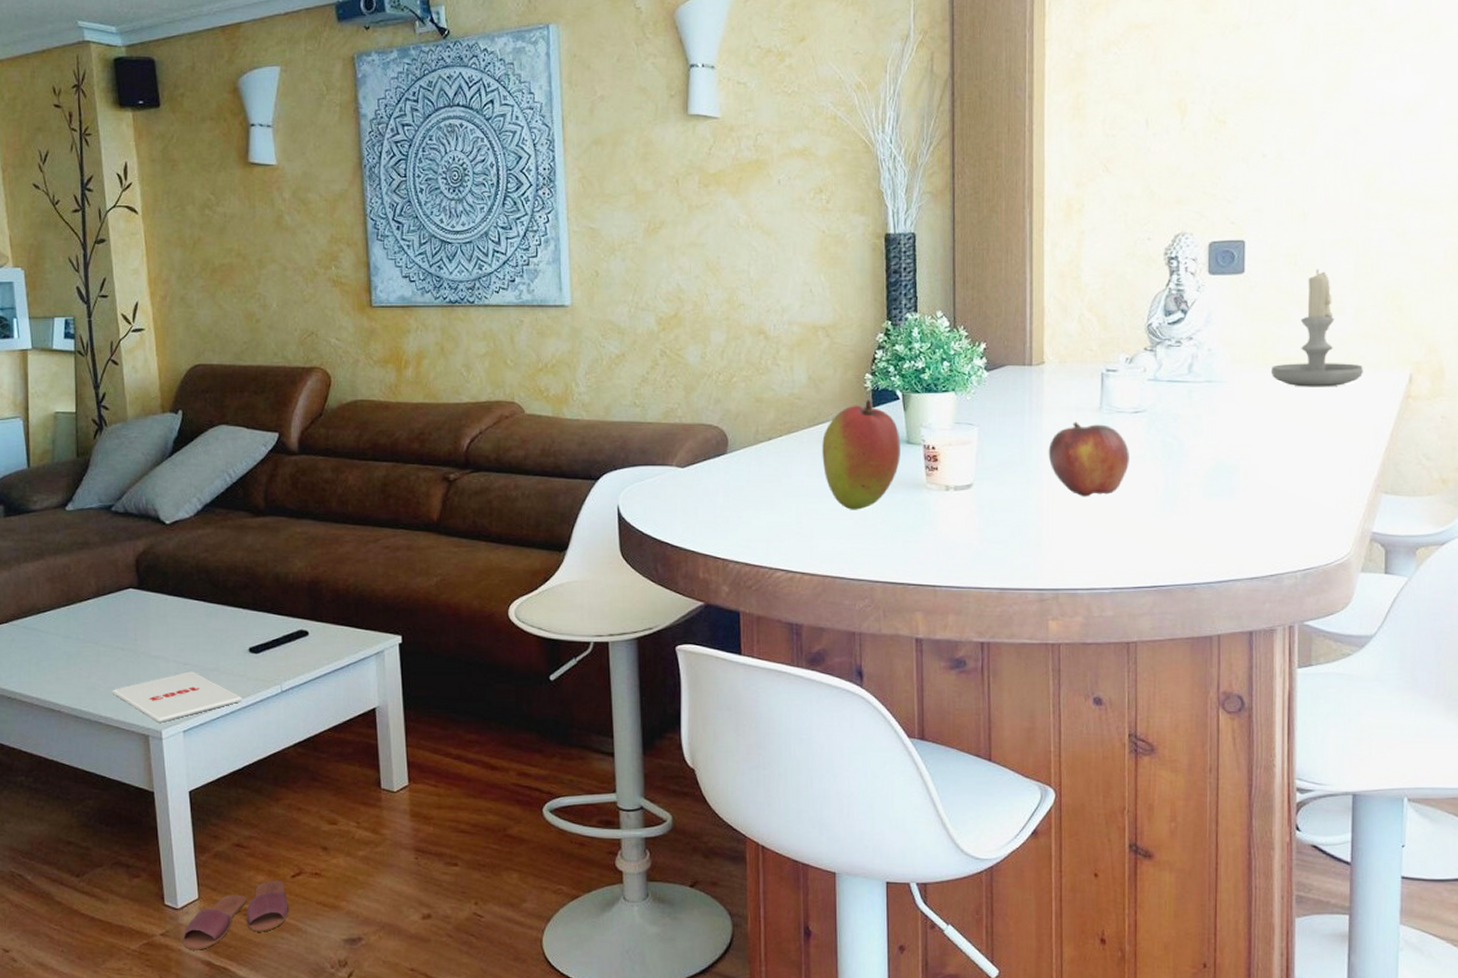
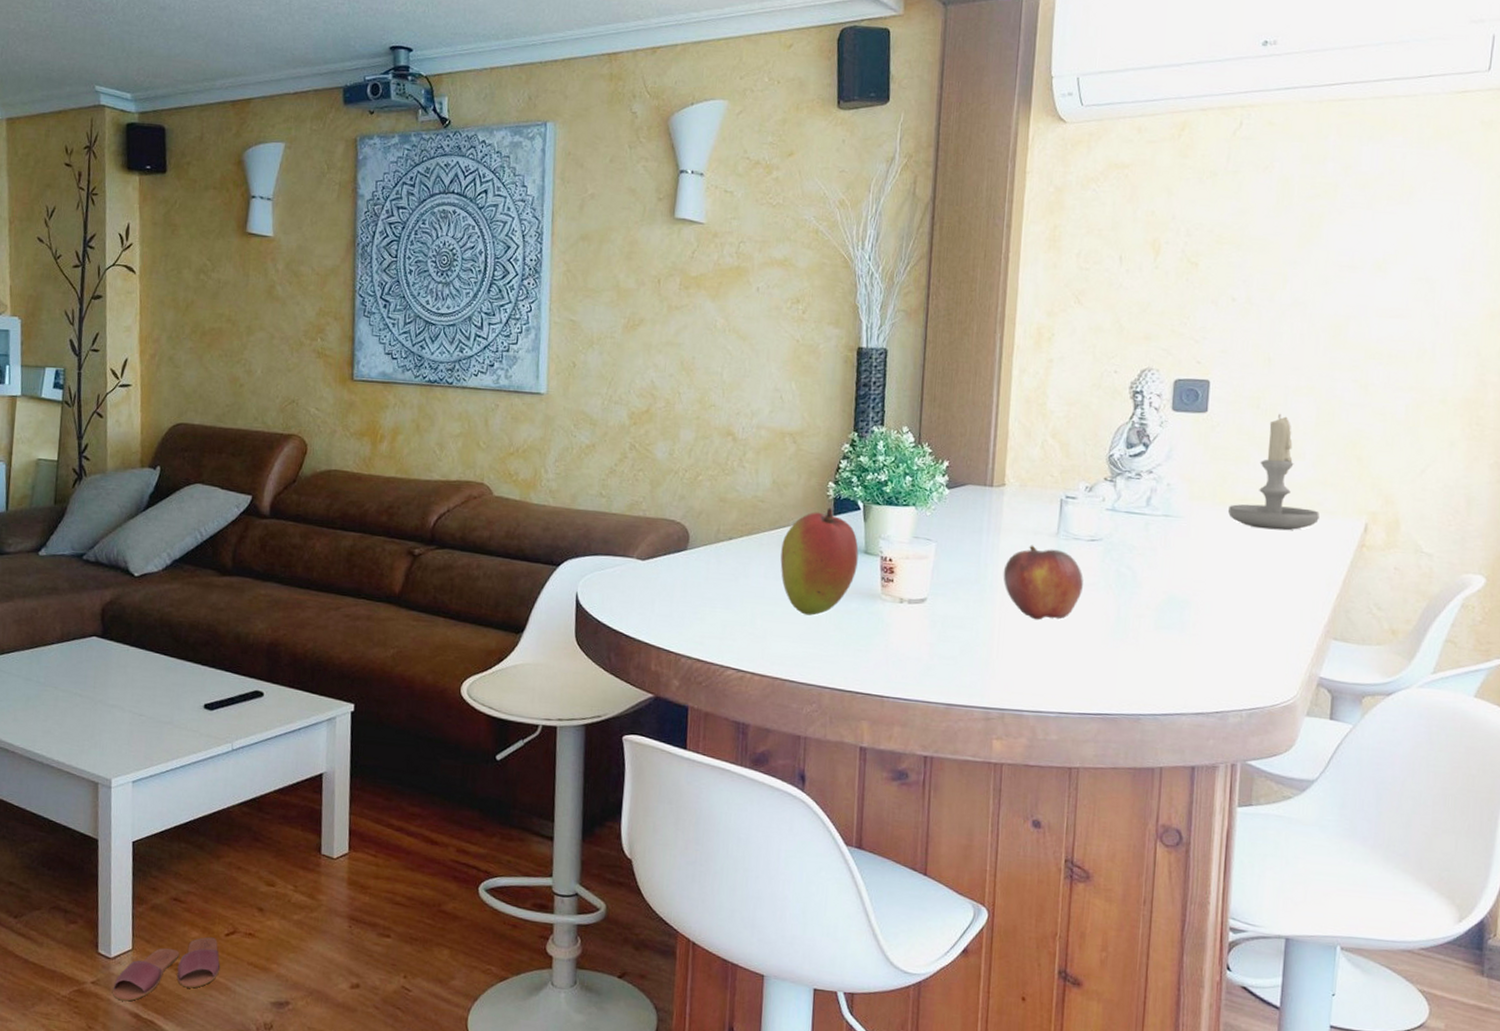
magazine: present [112,671,243,723] -> none [66,722,194,771]

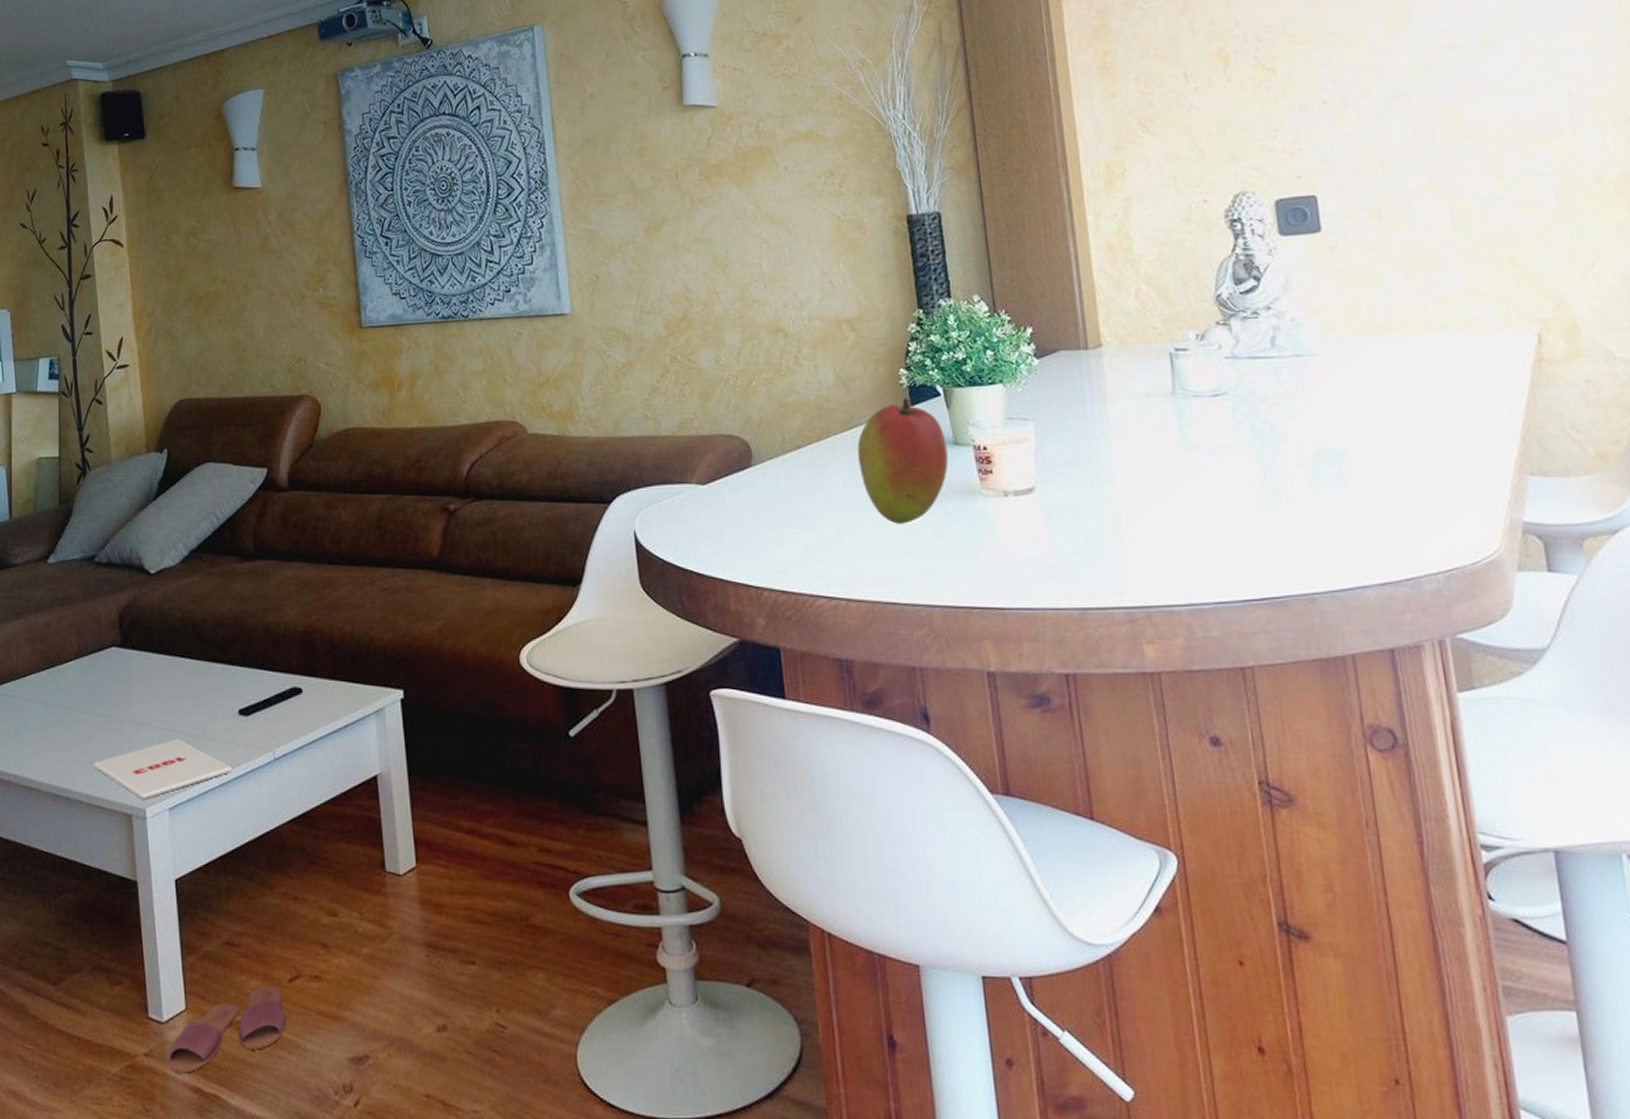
magazine: none [66,722,194,771] -> present [93,739,233,799]
fruit: present [1003,545,1083,620] -> none [1118,410,1216,497]
candle: present [1227,413,1320,531] -> none [1368,221,1481,356]

